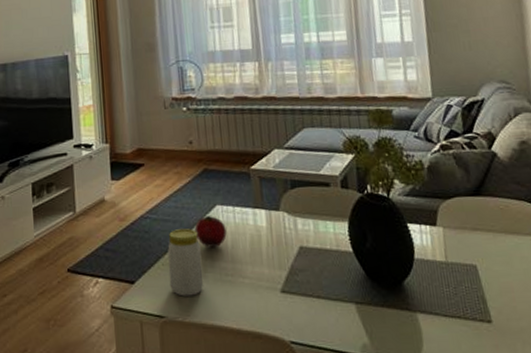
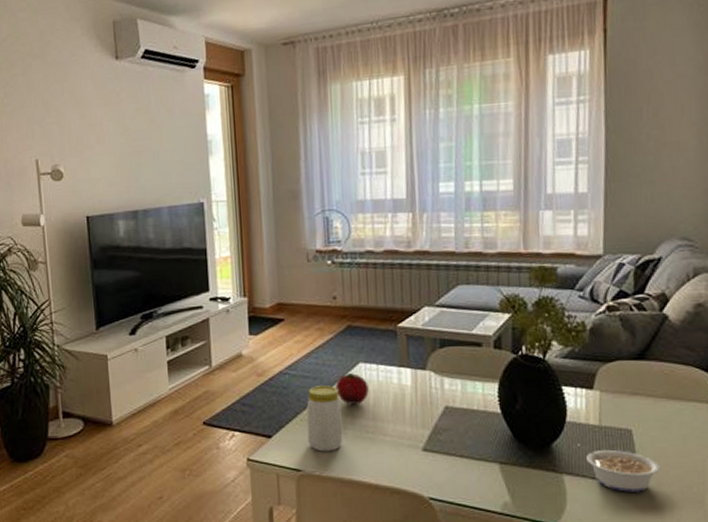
legume: none [428,281,507,329] -> present [578,444,660,492]

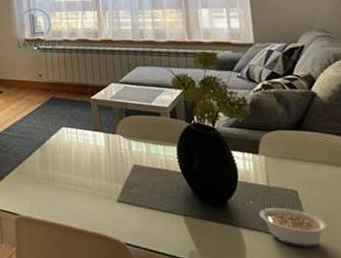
jar: present [307,385,343,452] -> none [22,145,52,200]
fruit: present [335,372,369,405] -> none [44,134,71,161]

